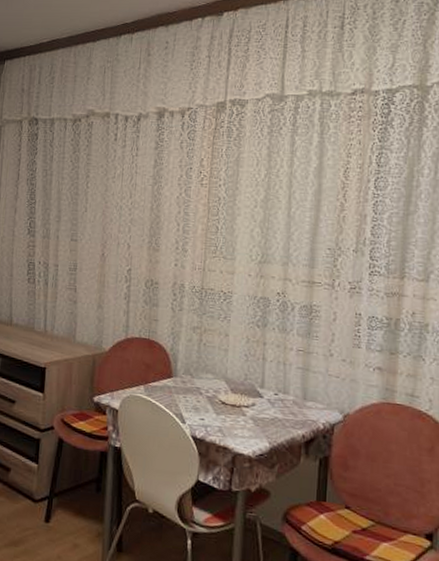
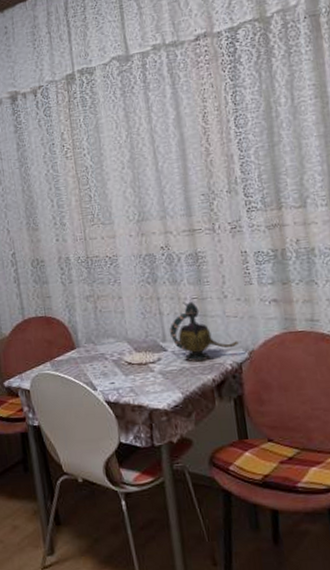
teapot: none [269,351,335,416] -> present [169,301,239,362]

